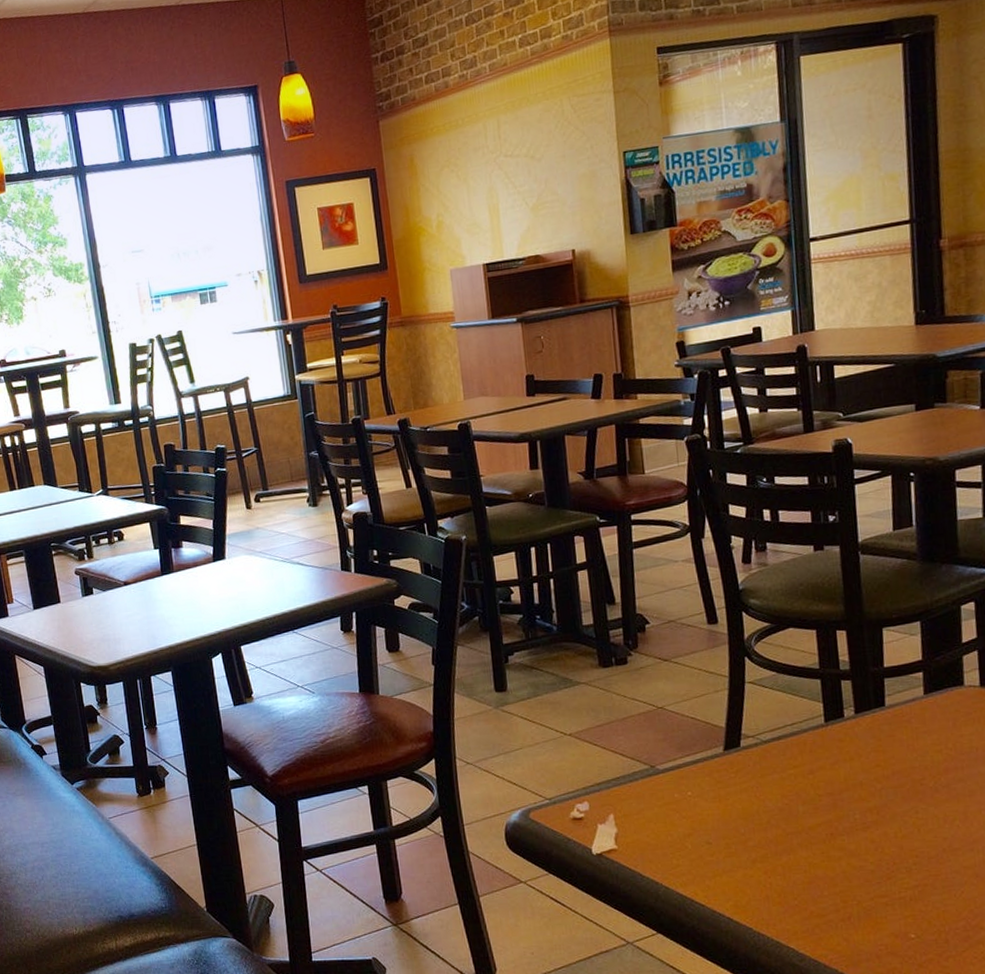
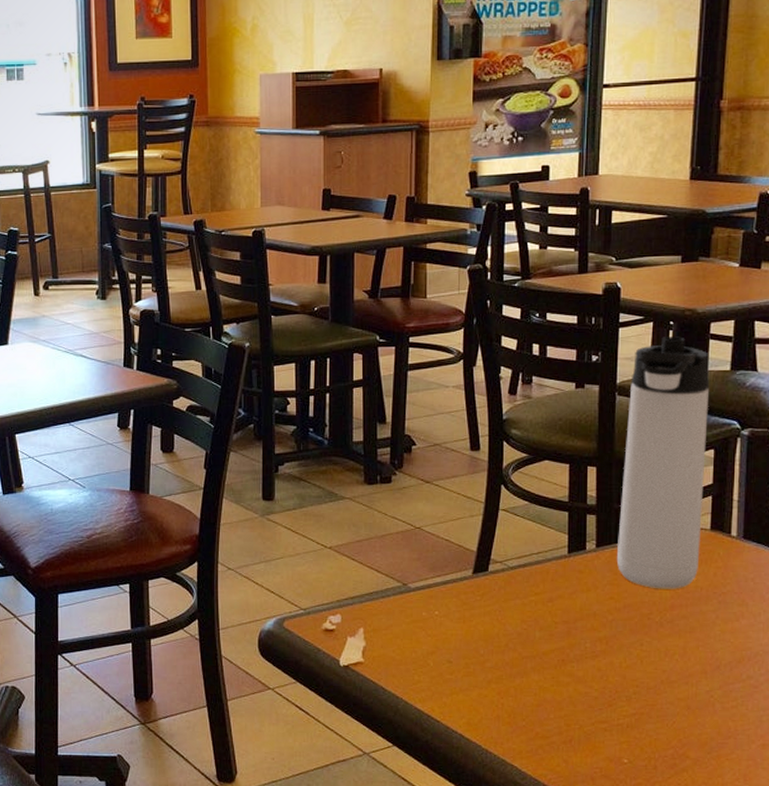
thermos bottle: none [873,487,971,753] -> present [616,336,710,589]

